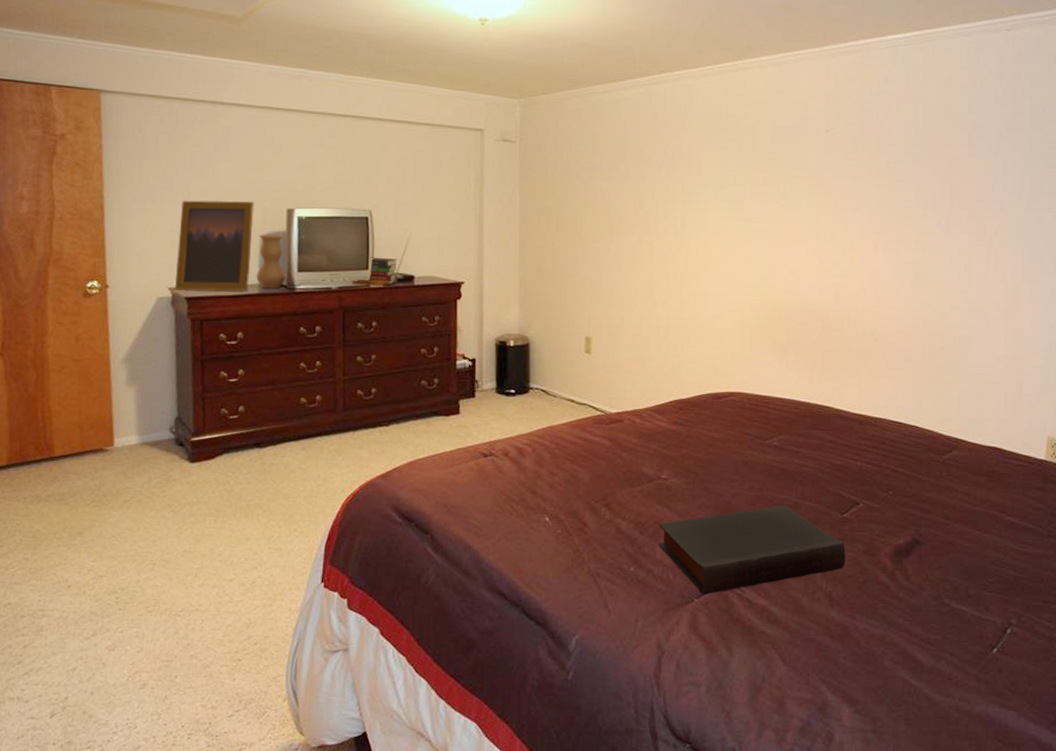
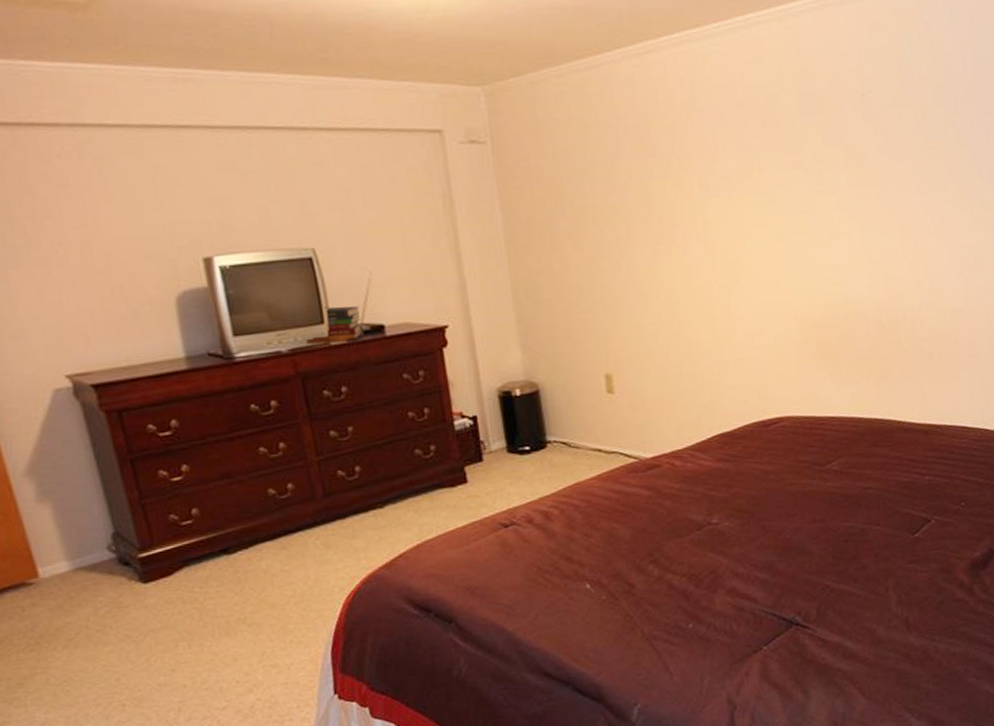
picture frame: present [174,200,255,292] -> none [58,253,173,377]
vase: present [256,234,286,289] -> none [171,292,220,362]
book: present [658,505,846,595] -> none [714,533,920,641]

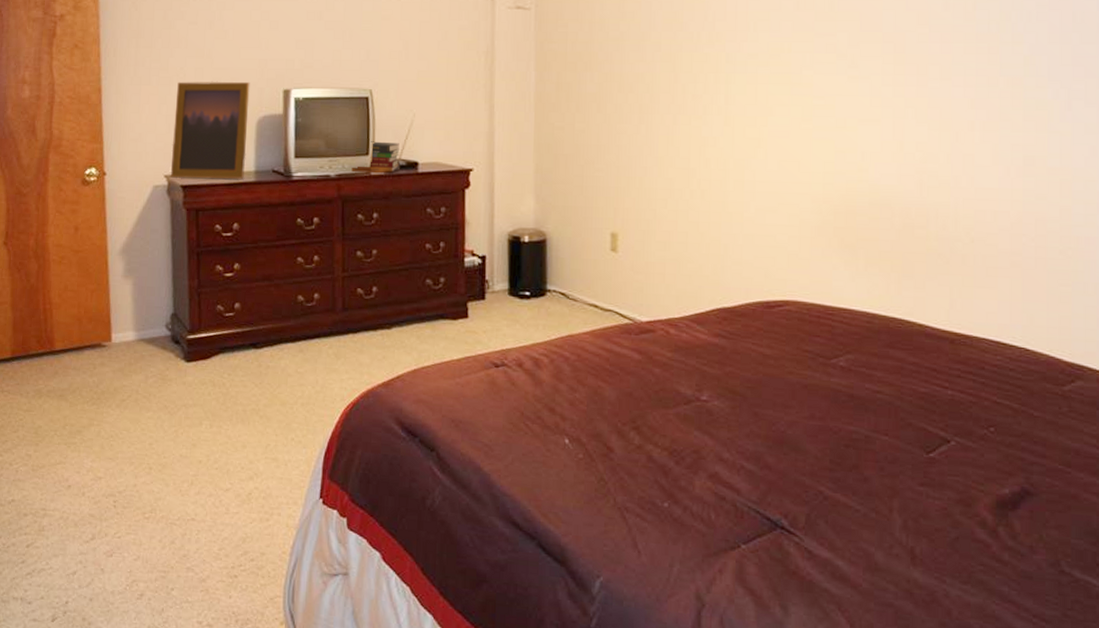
picture frame: none [58,253,173,377] -> present [170,81,250,180]

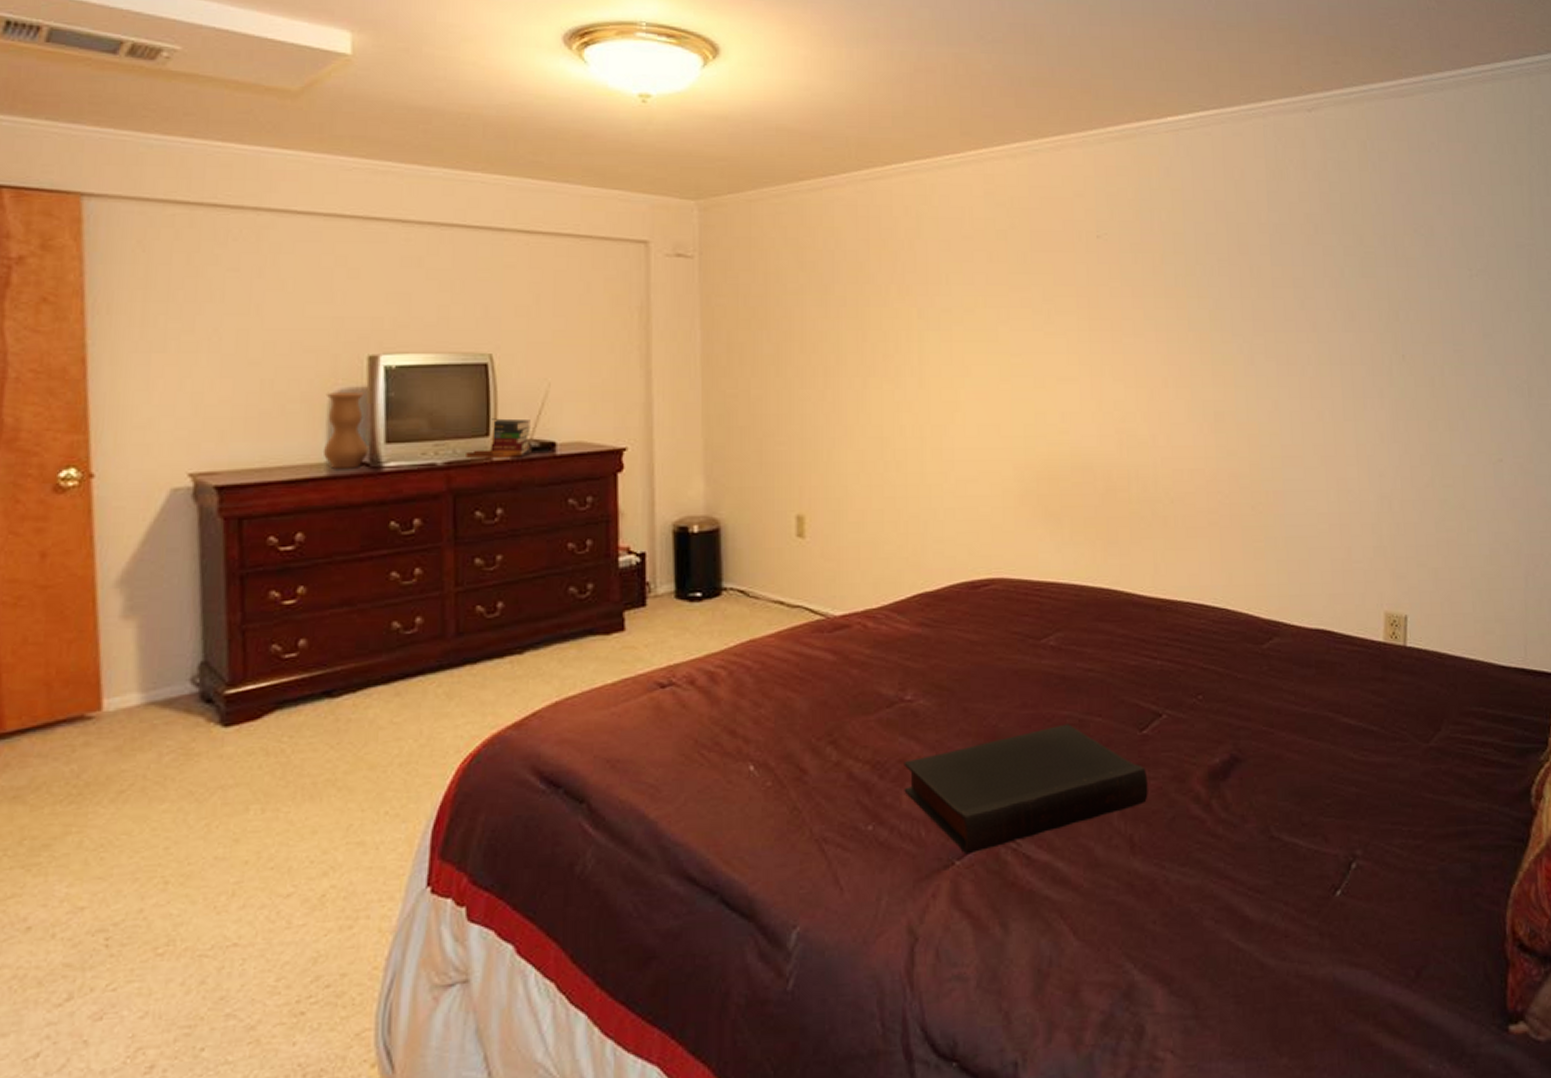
picture frame: present [170,81,250,180] -> none [197,346,320,477]
vase: none [252,118,283,176] -> present [322,392,368,469]
book: none [697,438,932,541] -> present [904,724,1148,855]

